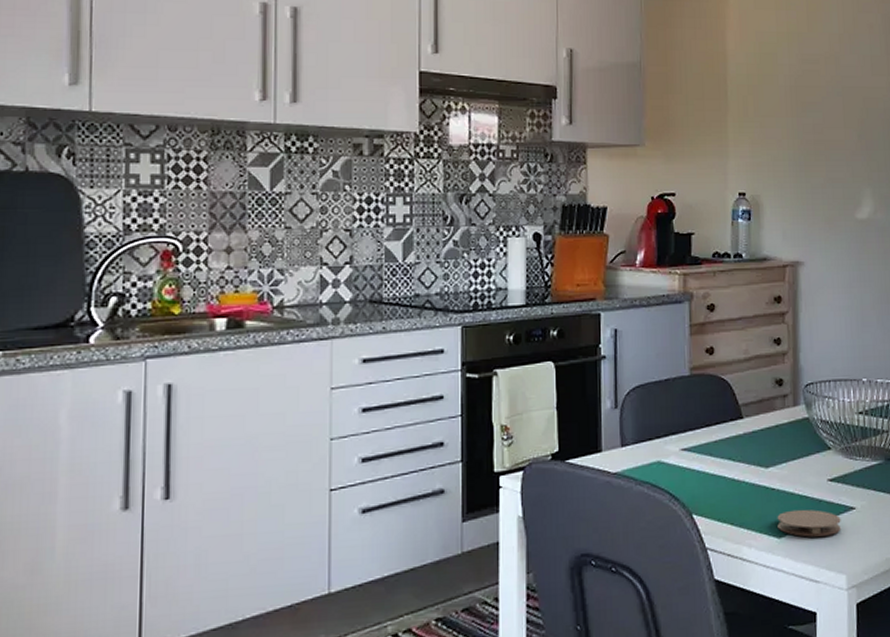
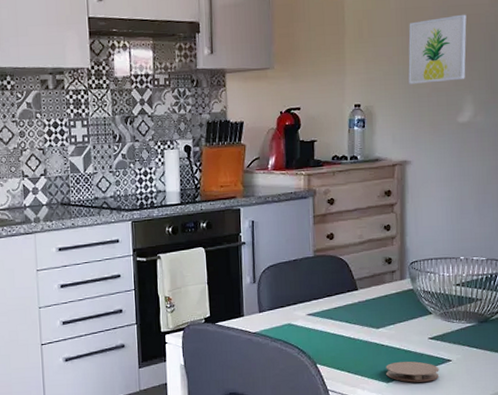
wall art: none [799,97,864,172] -> present [408,14,467,84]

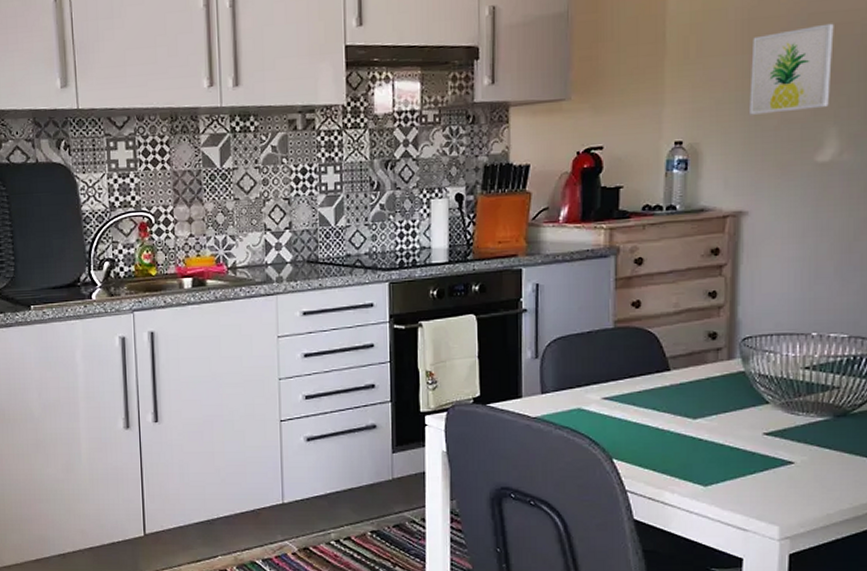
coaster: present [386,361,440,383] -> none [704,460,776,488]

